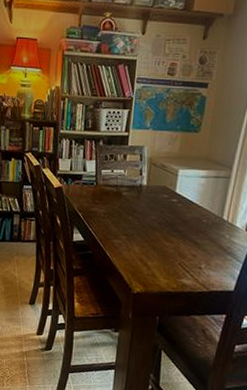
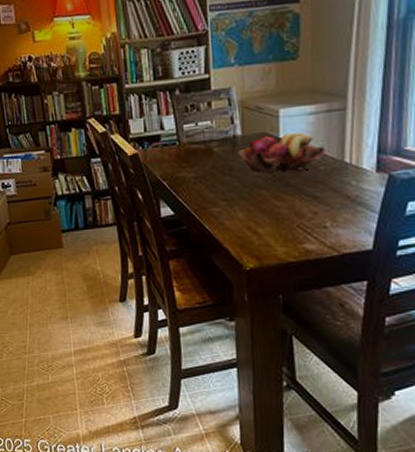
fruit basket: none [141,188,211,222] -> present [238,132,327,174]

